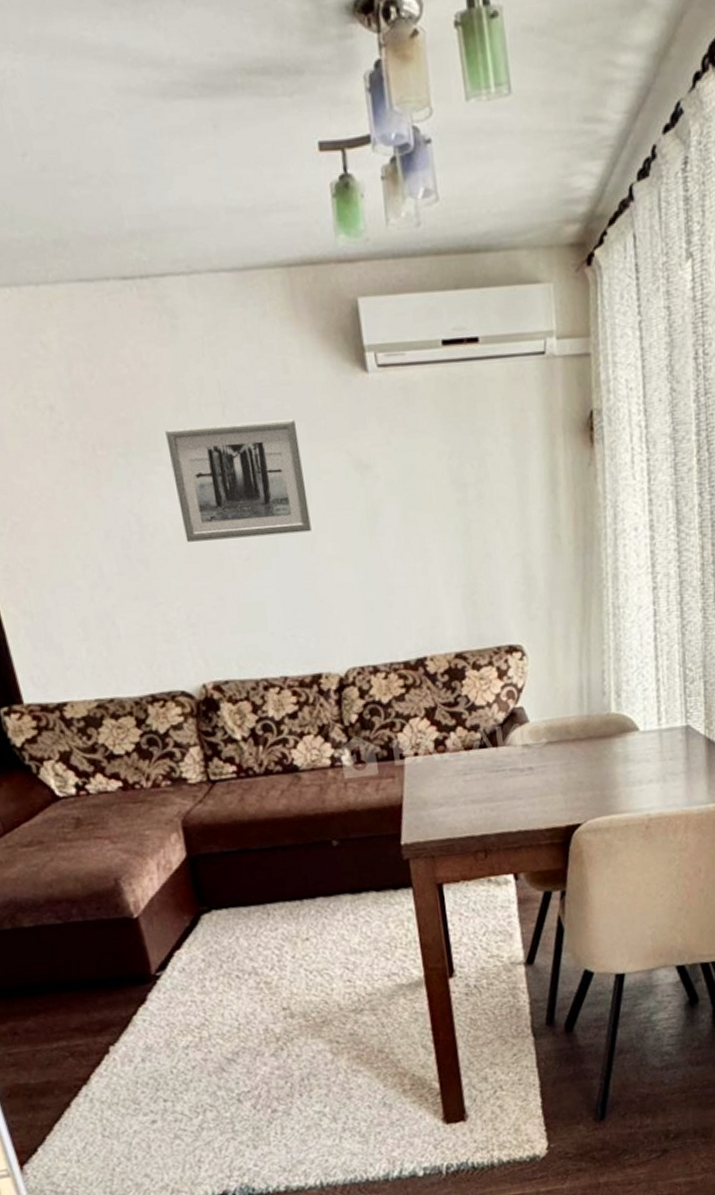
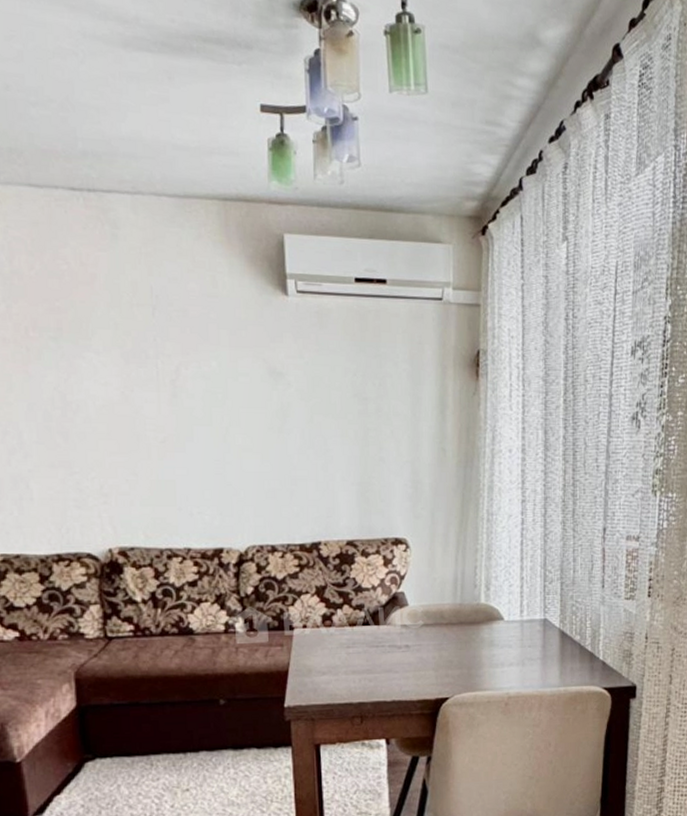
wall art: present [165,419,312,542] -> none [97,322,225,424]

